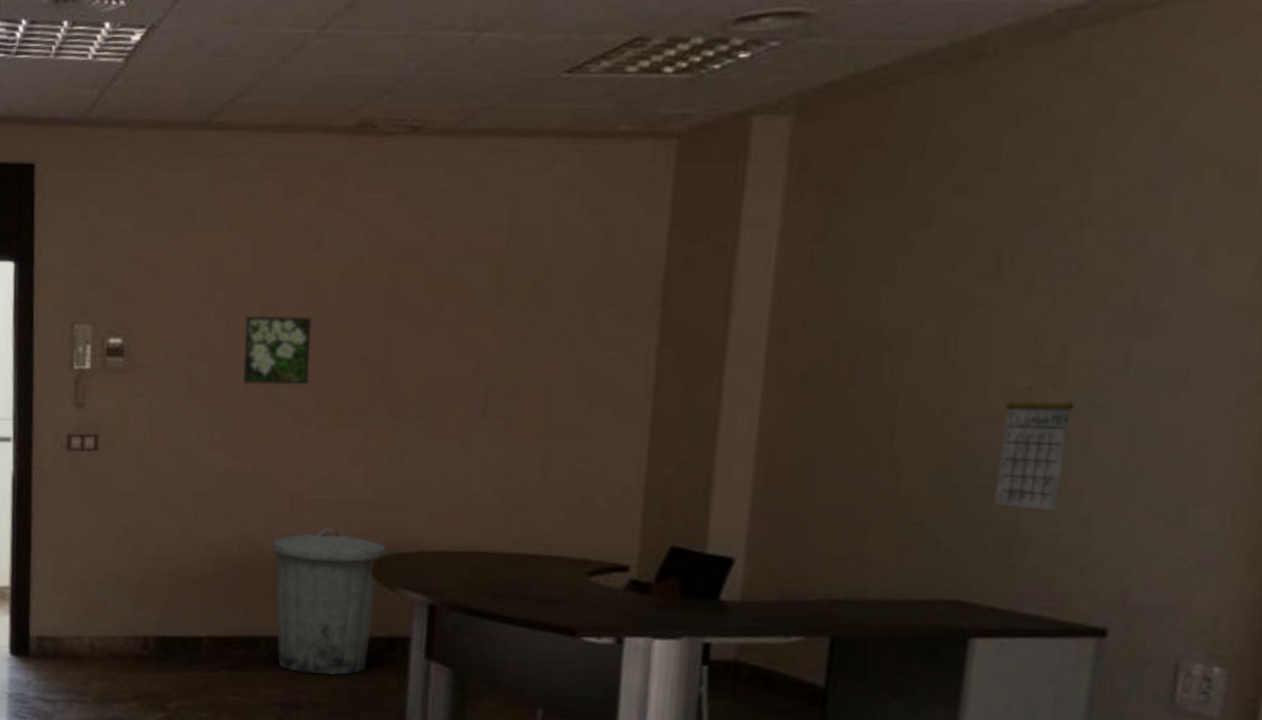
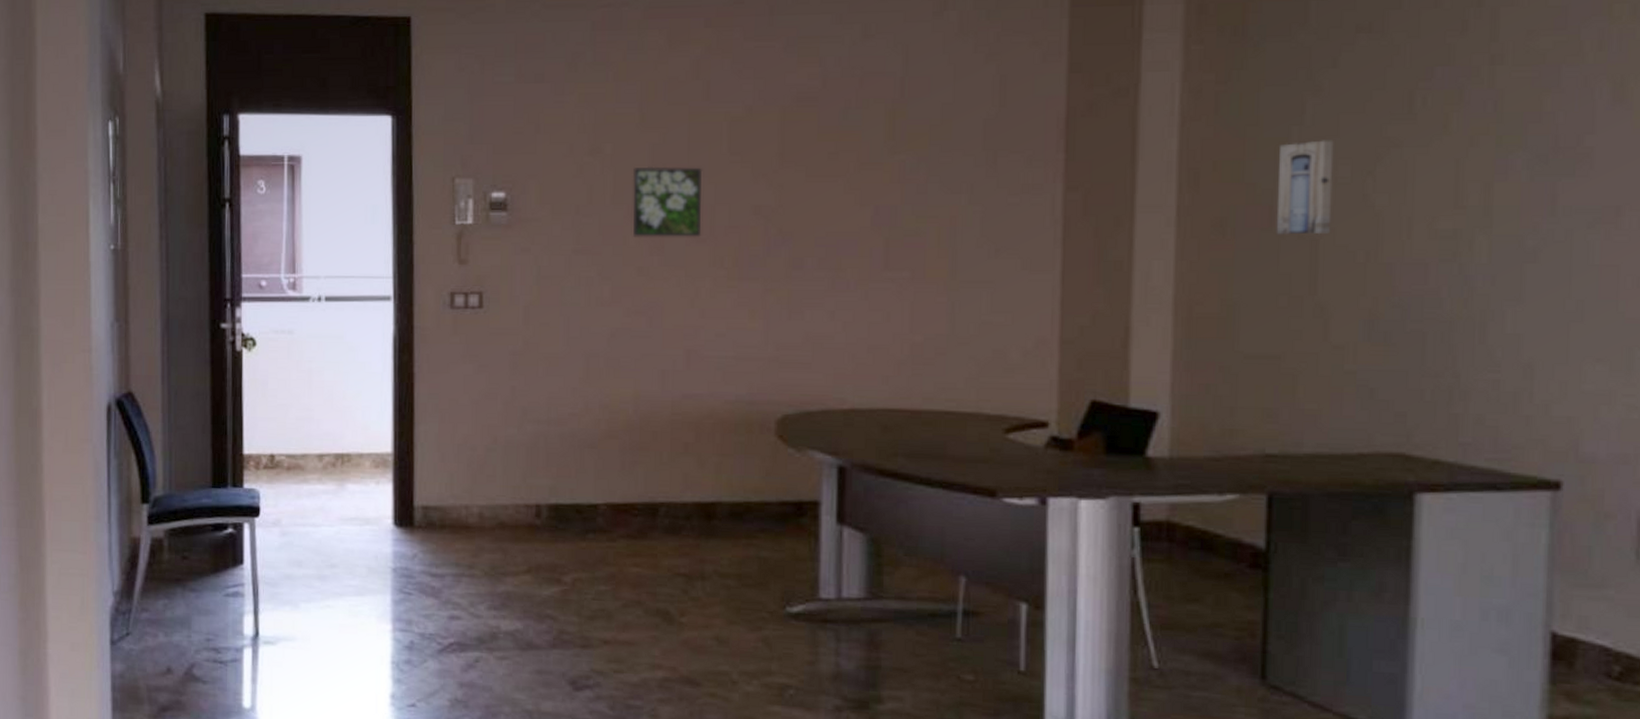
trash can: present [272,527,385,676] -> none [670,385,789,544]
wall art: none [858,299,921,391] -> present [1276,140,1334,235]
calendar: present [994,377,1075,510] -> none [1429,218,1504,356]

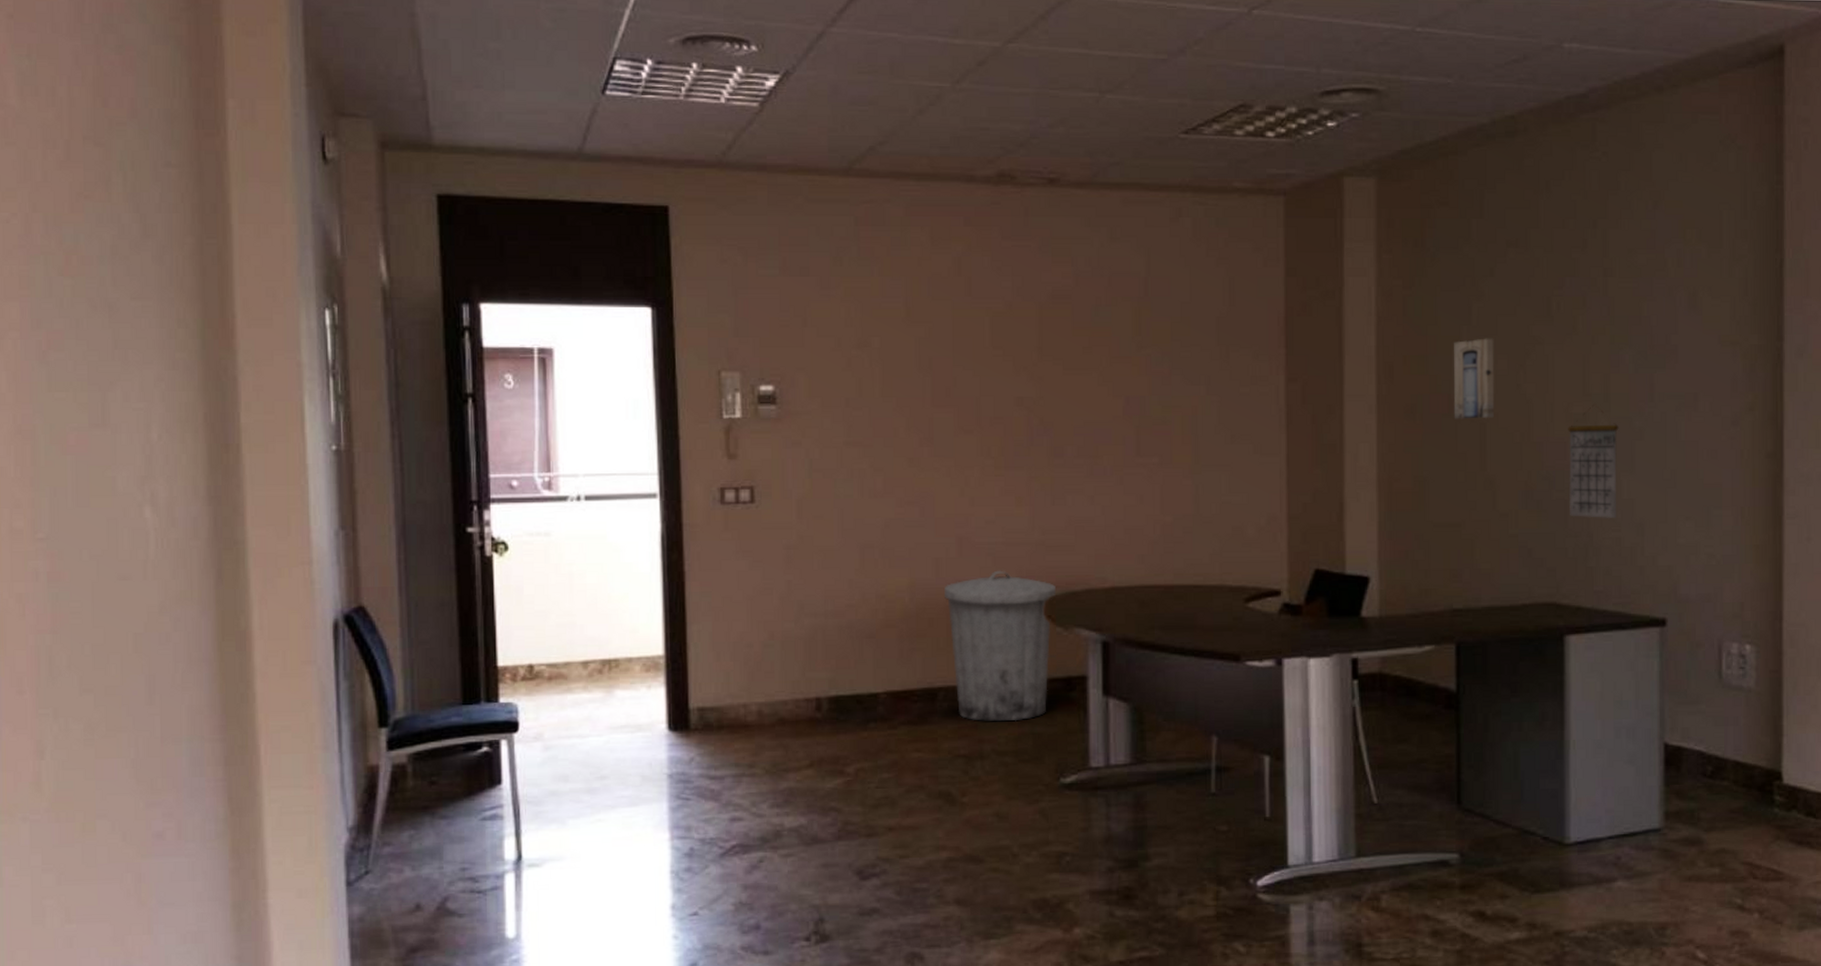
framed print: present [632,166,703,237] -> none [901,360,969,429]
trash can: none [670,385,789,544] -> present [944,570,1056,722]
calendar: none [1429,218,1504,356] -> present [1568,404,1619,518]

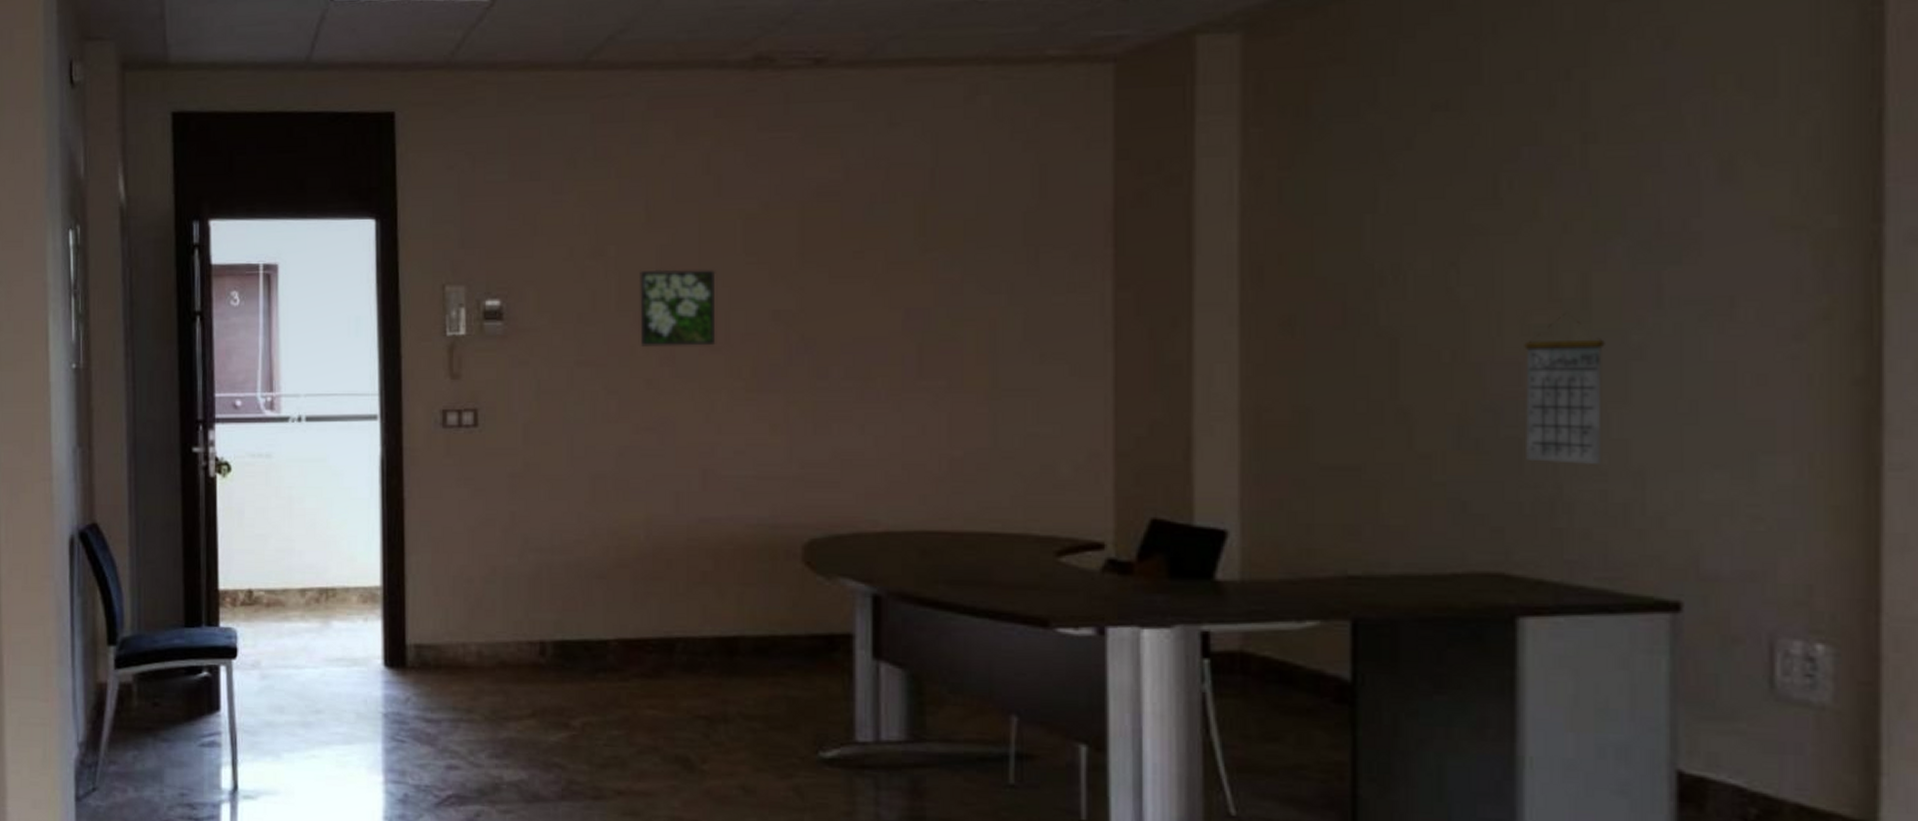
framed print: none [901,360,969,429] -> present [640,269,716,347]
trash can: present [944,570,1056,722] -> none [685,507,816,682]
wall art: present [1453,338,1495,419] -> none [1350,228,1412,333]

